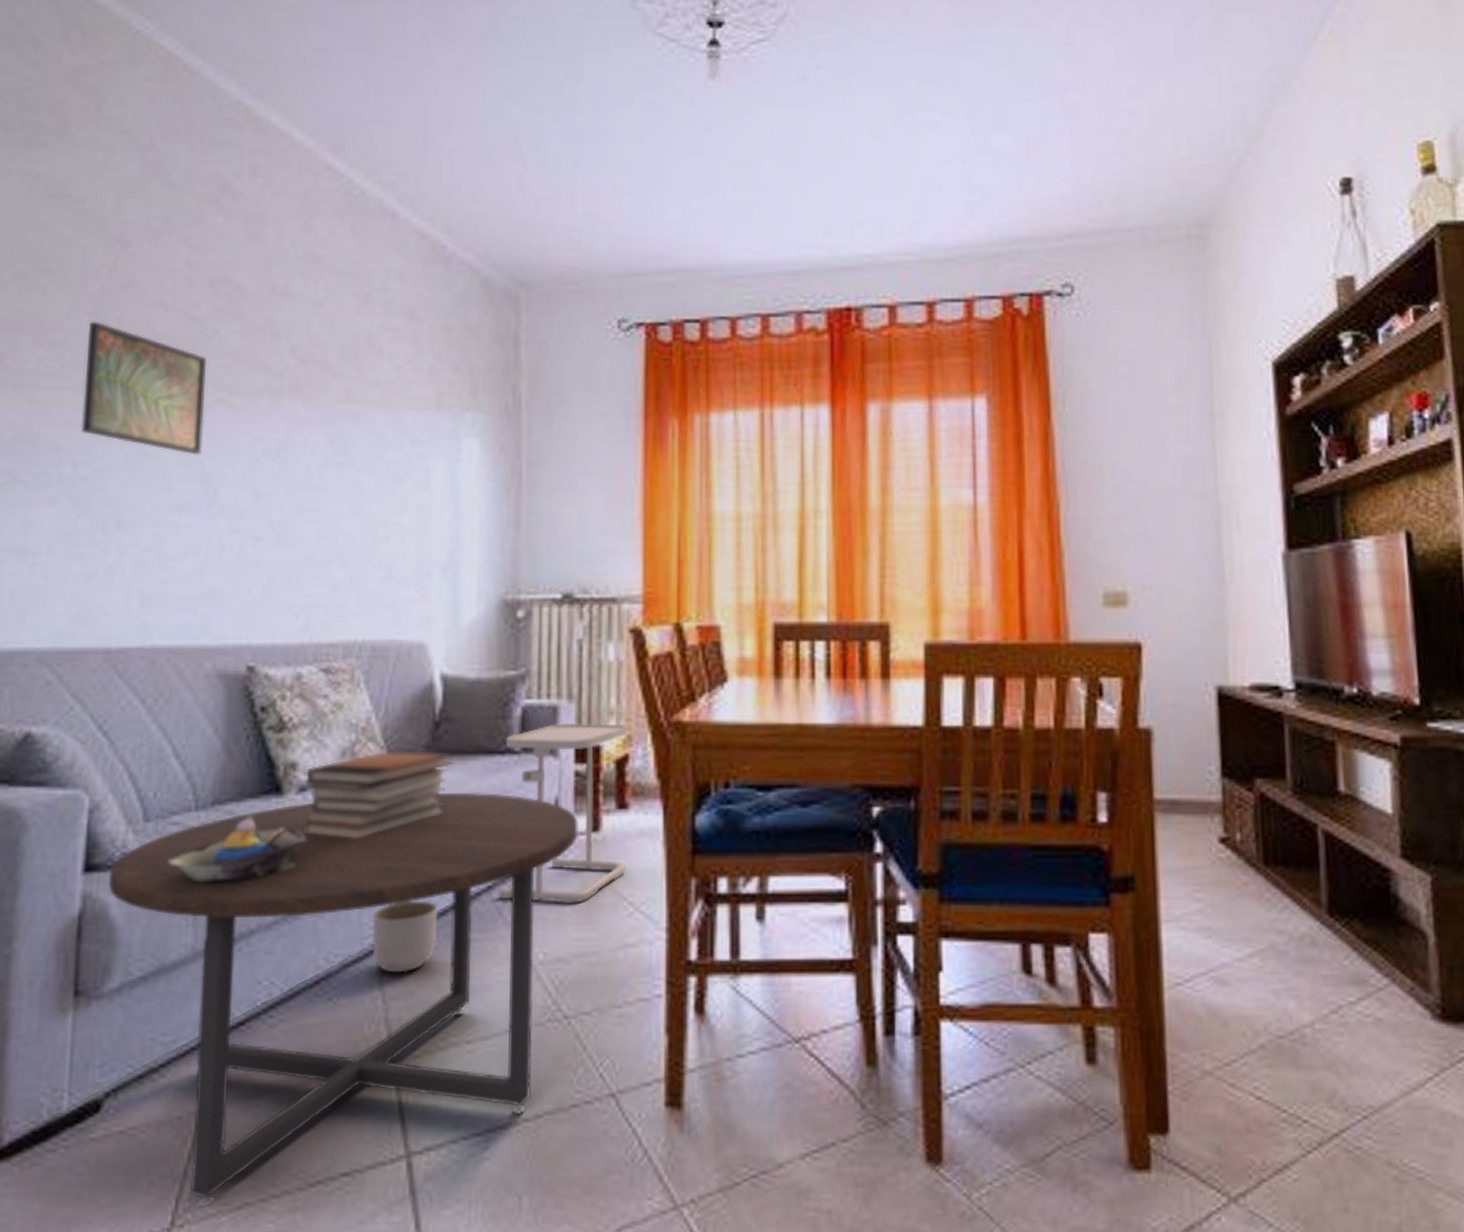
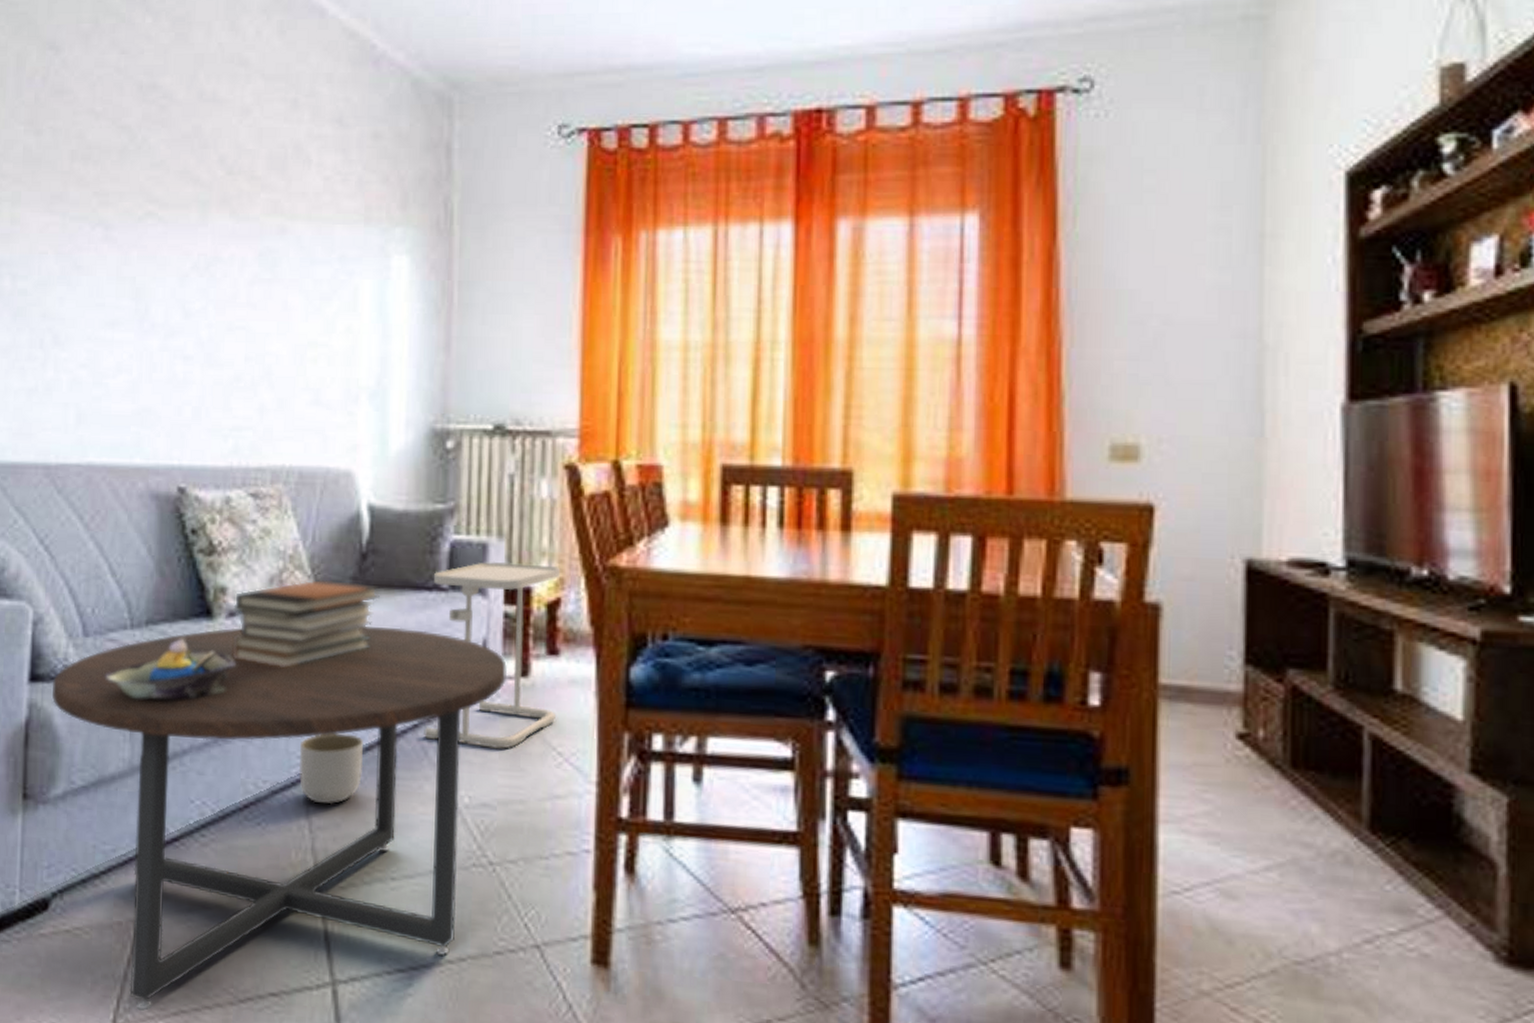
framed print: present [80,321,206,455] -> none [18,130,136,270]

